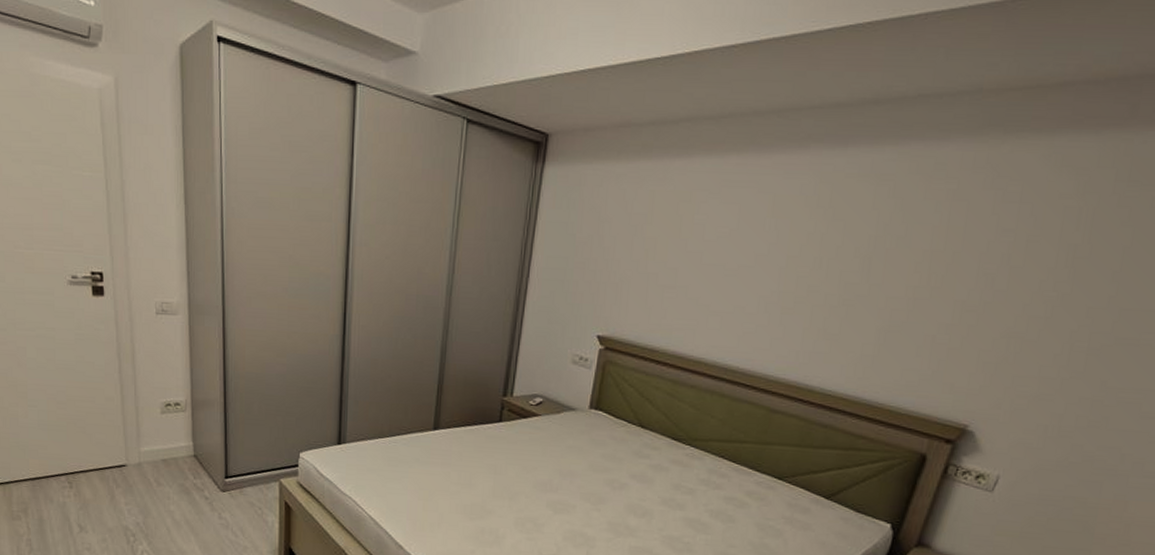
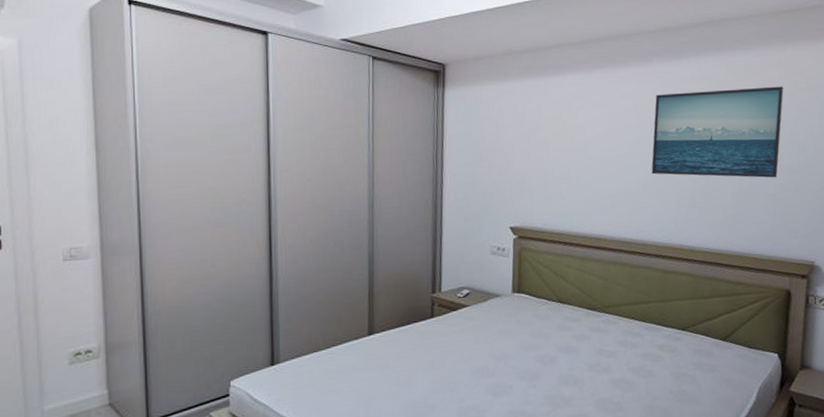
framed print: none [778,192,986,316] -> present [651,86,784,178]

